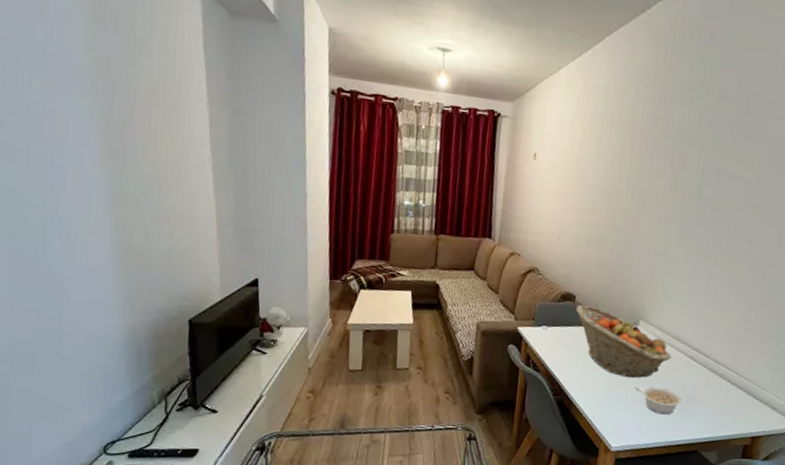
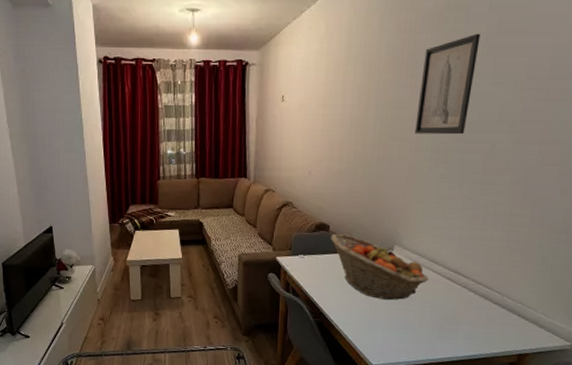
legume: present [634,386,683,415] -> none [392,307,442,334]
wall art: none [665,112,730,211] -> present [415,33,481,135]

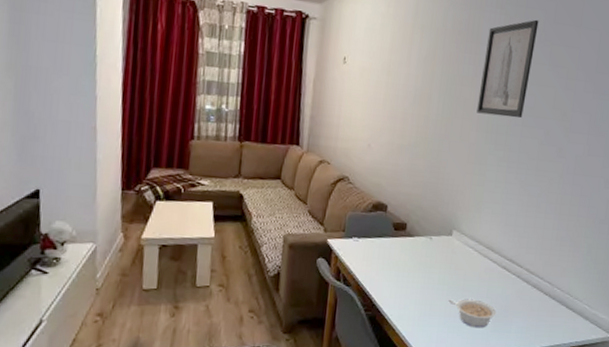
fruit basket: present [331,233,429,300] -> none [388,214,485,291]
legume: none [392,307,442,334] -> present [448,299,497,328]

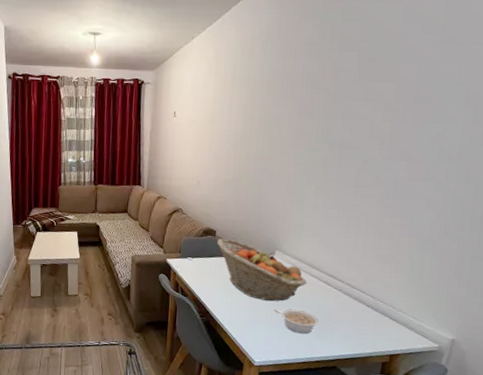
fruit basket: none [388,214,485,291] -> present [217,238,307,301]
wall art: present [477,19,539,118] -> none [294,60,353,151]

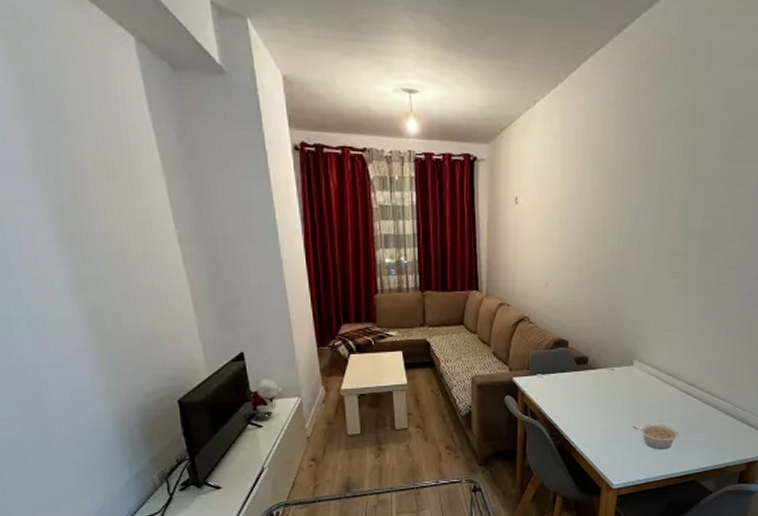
fruit basket: present [217,238,307,301] -> none [570,349,667,418]

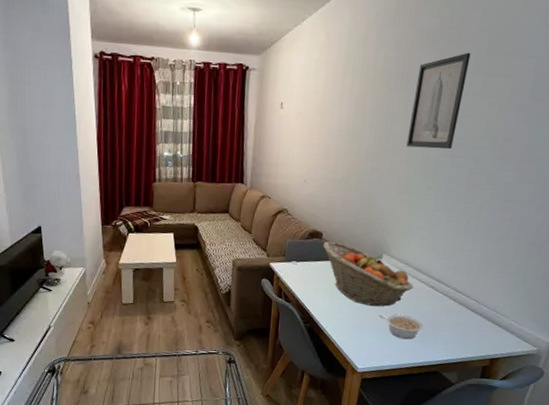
fruit basket: none [570,349,667,418] -> present [323,241,413,307]
wall art: none [653,136,716,244] -> present [406,52,471,150]

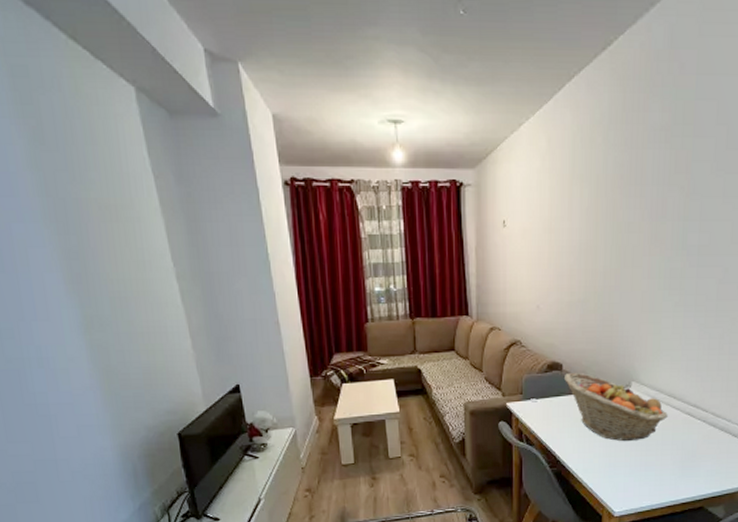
legume: present [378,314,424,340] -> none [632,447,683,475]
wall art: present [406,52,471,150] -> none [647,149,709,259]

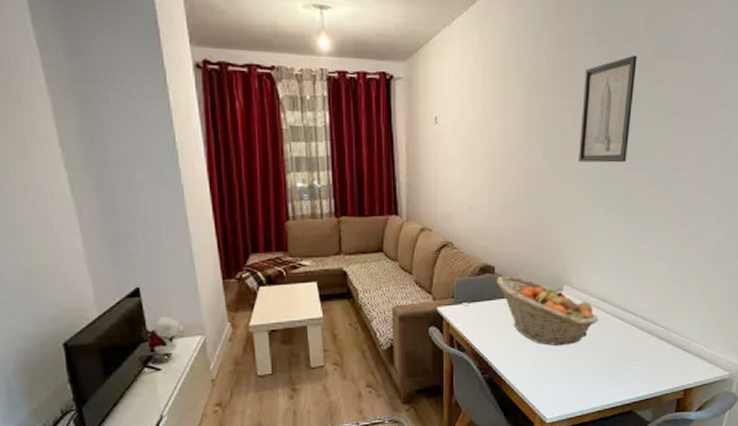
wall art: none [647,149,709,259] -> present [578,55,637,163]

